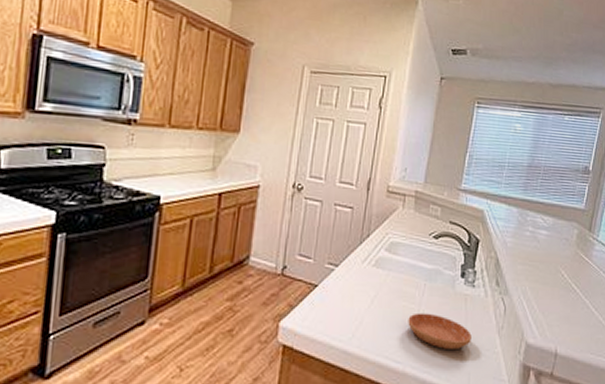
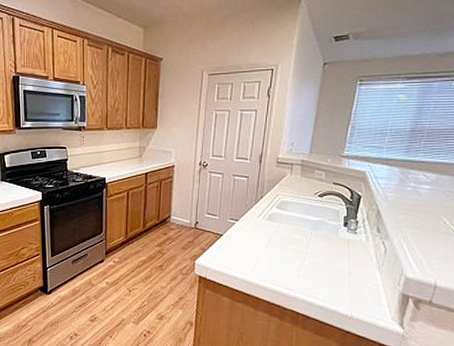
saucer: present [408,313,472,349] -> none [297,254,354,281]

